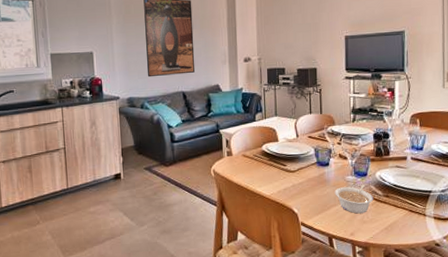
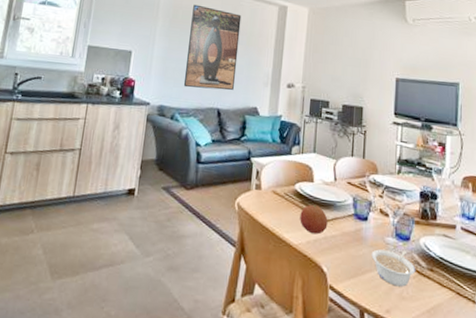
fruit: none [269,160,295,185] -> present [300,204,328,235]

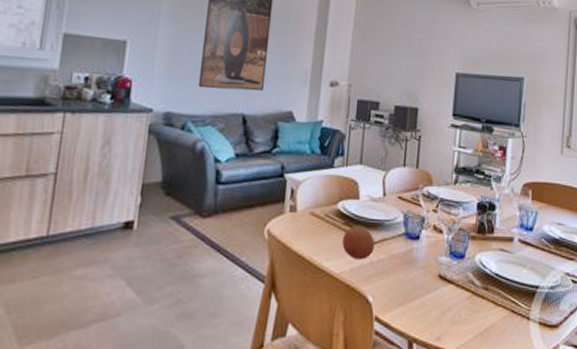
legume: present [371,249,416,287] -> none [422,270,470,310]

